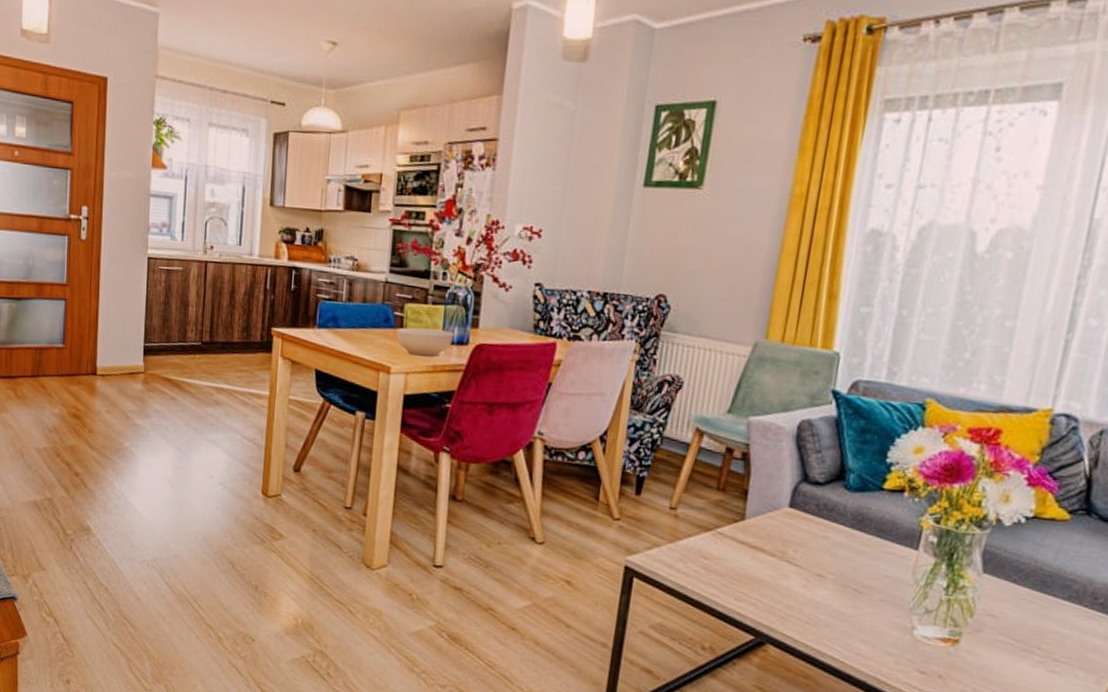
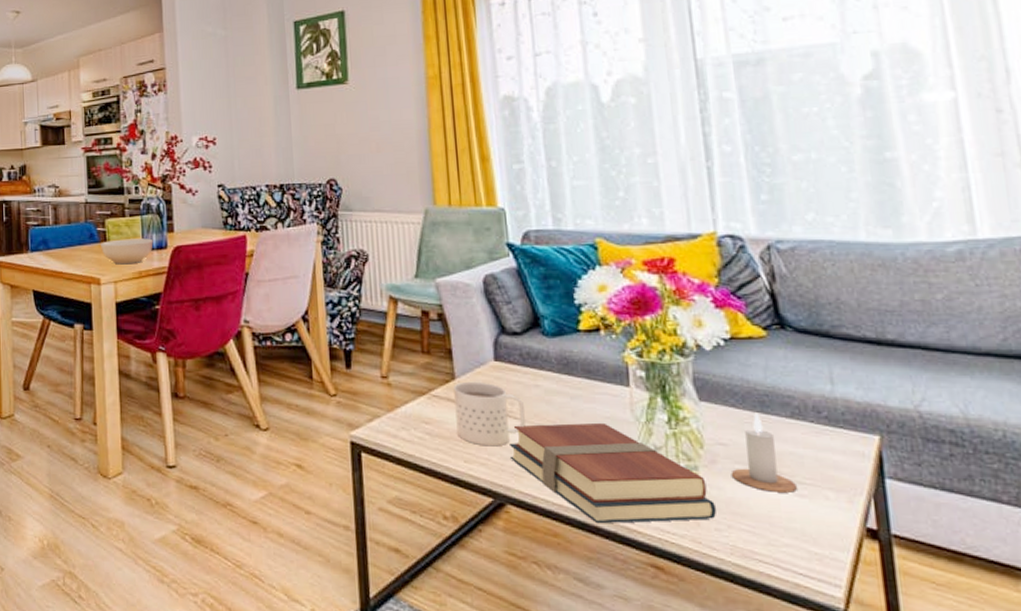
mug: none [734,523,809,589] -> present [453,381,527,447]
books: none [780,572,969,682] -> present [508,422,717,524]
candle: none [991,591,1051,668] -> present [731,413,797,493]

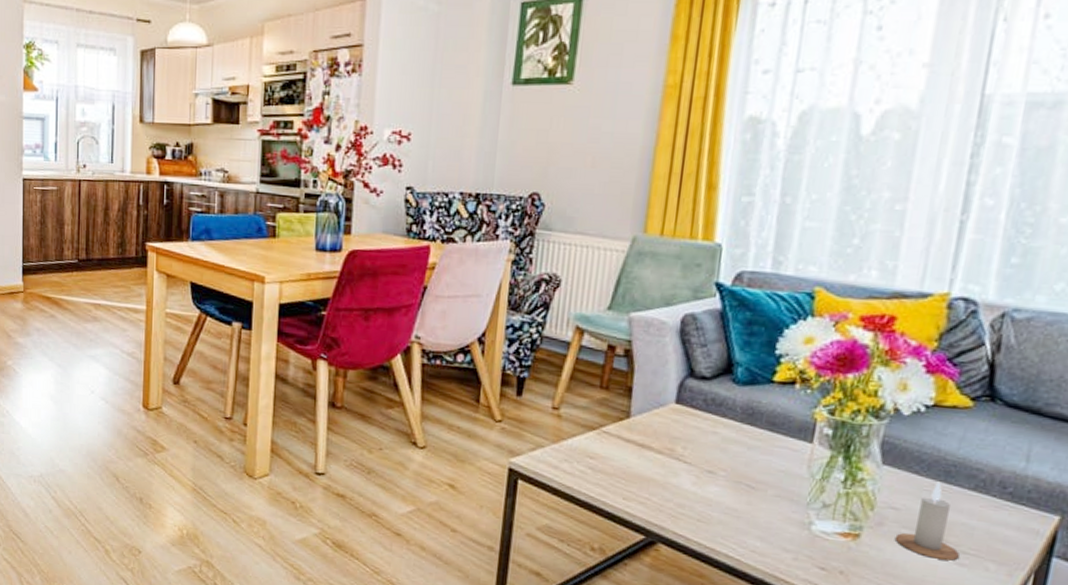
bowl: present [99,238,153,265] -> none [268,236,327,265]
mug: present [453,381,527,447] -> none [621,421,698,488]
books: present [508,422,717,524] -> none [670,469,872,577]

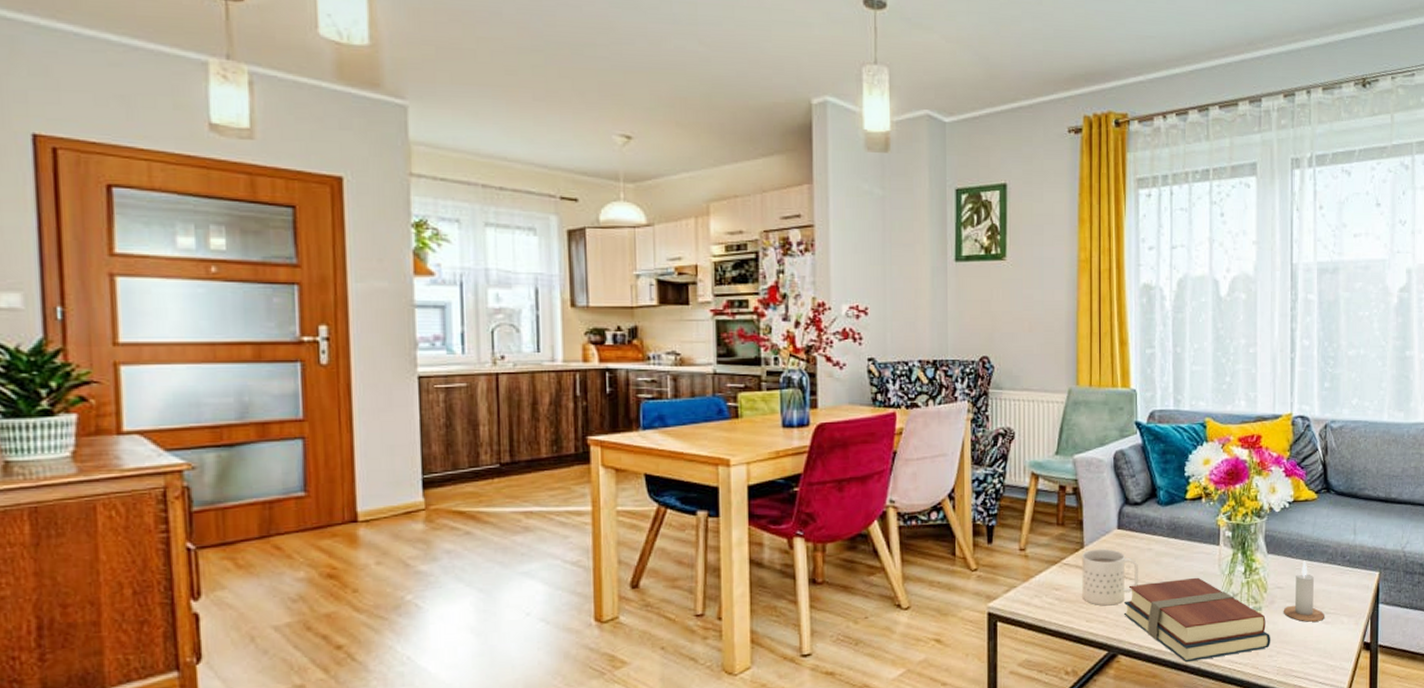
mug: none [621,421,698,488] -> present [1082,548,1139,606]
books: none [670,469,872,577] -> present [1123,577,1271,663]

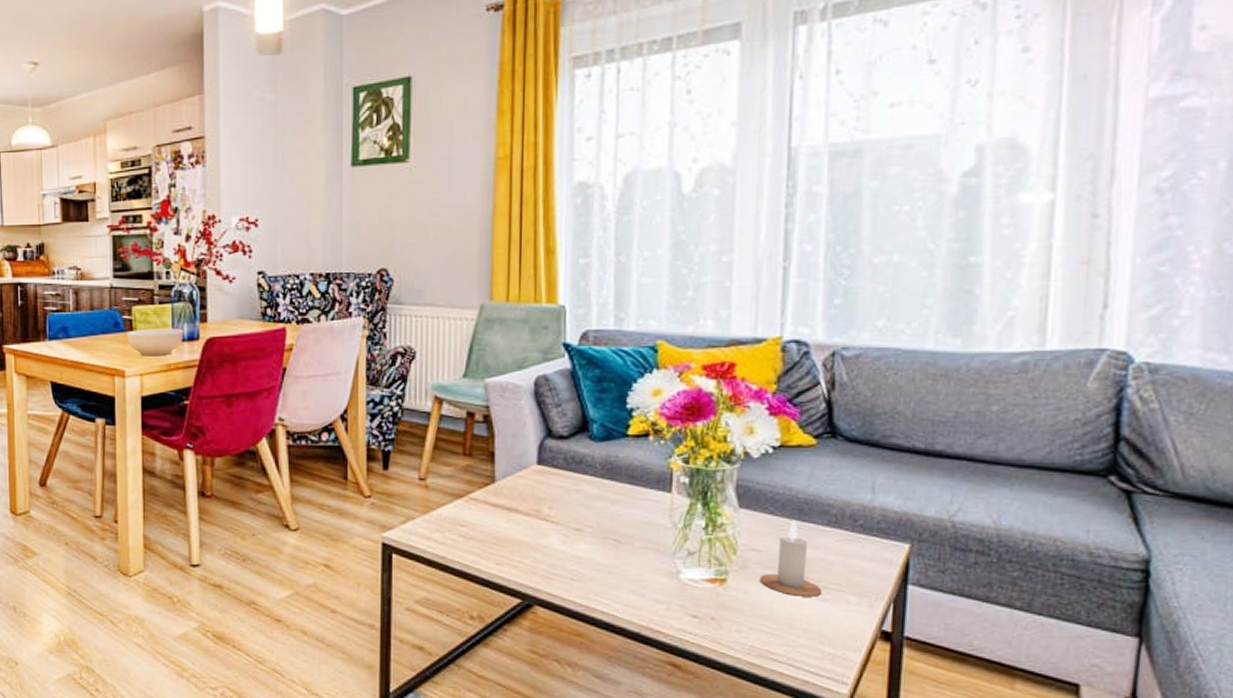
bowl: none [730,415,794,444] -> present [125,328,184,356]
mug: present [1082,548,1139,606] -> none [492,485,564,550]
books: present [1123,577,1271,663] -> none [542,527,741,625]

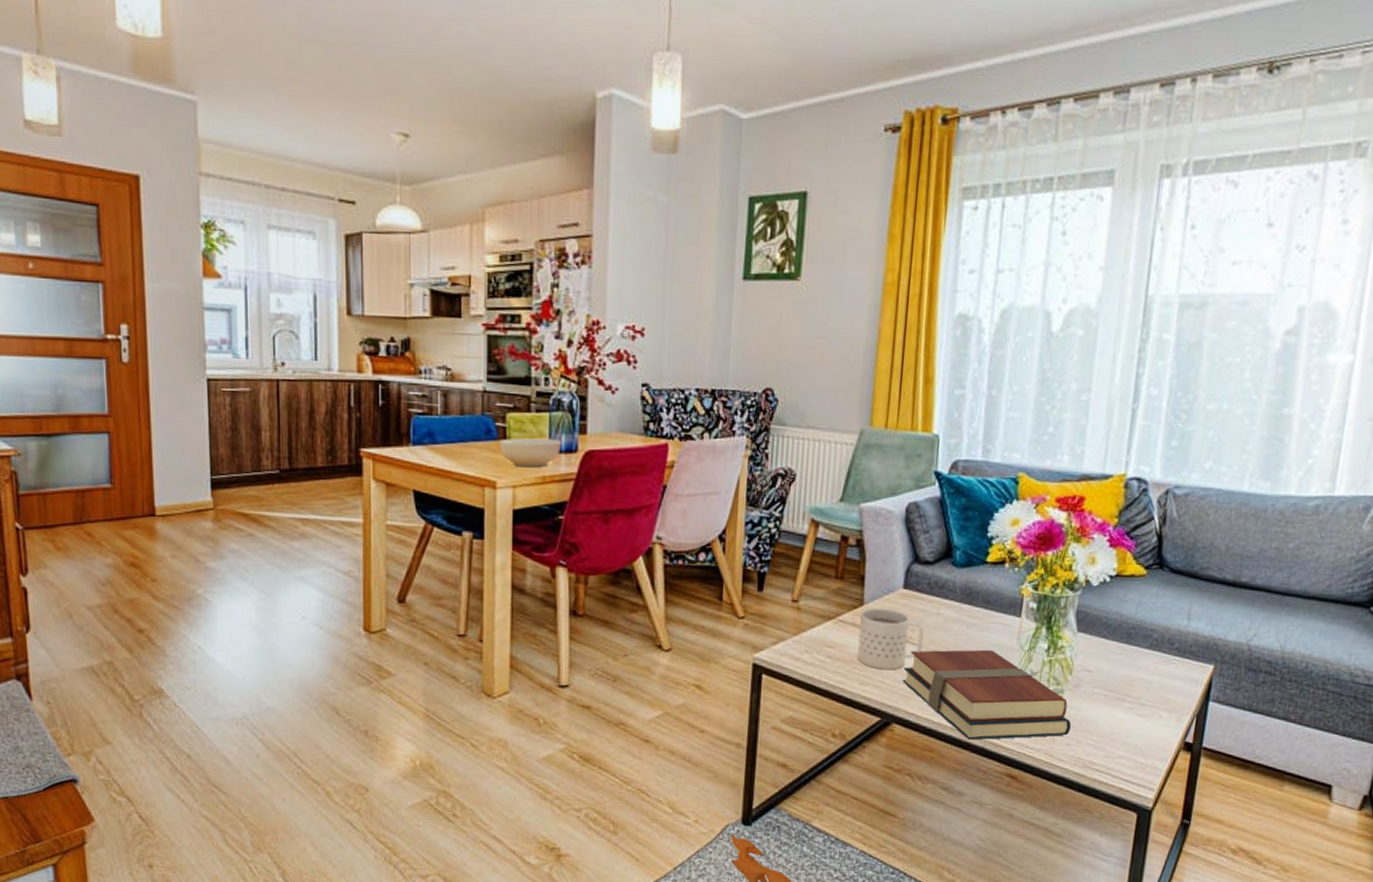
mug: none [492,485,564,550] -> present [857,607,925,670]
books: none [542,527,741,625] -> present [902,649,1072,740]
candle: present [759,520,821,597] -> none [1089,643,1140,713]

